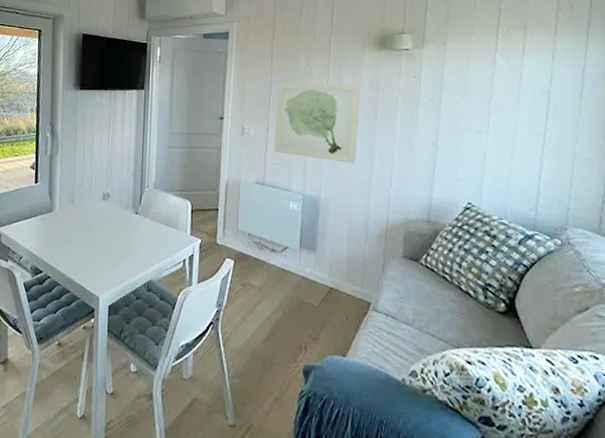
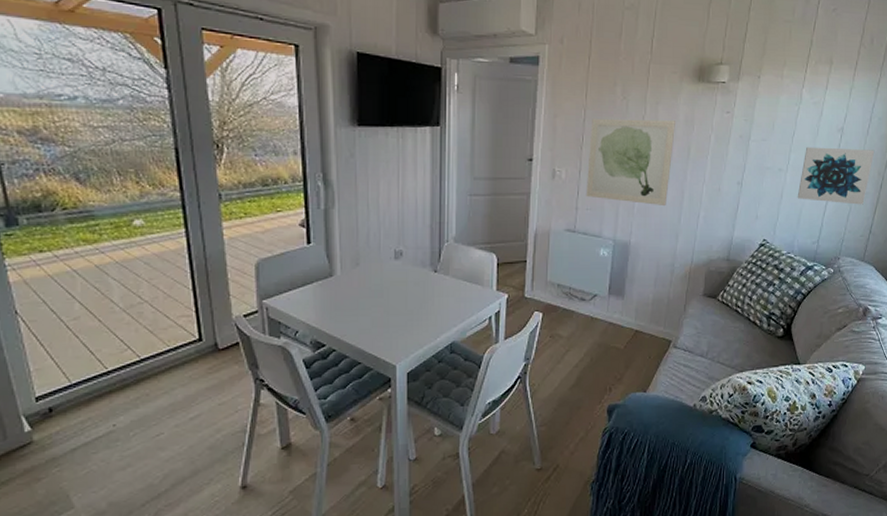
wall art: none [503,109,594,171] -> present [797,146,875,205]

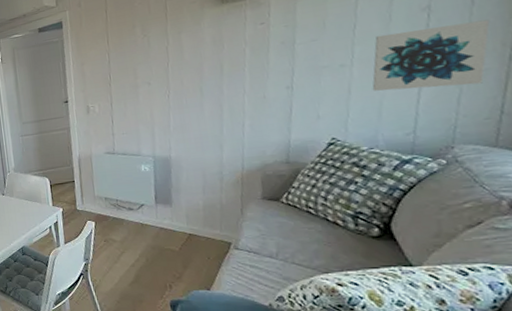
wall art: present [586,118,675,207] -> none [116,44,205,124]

